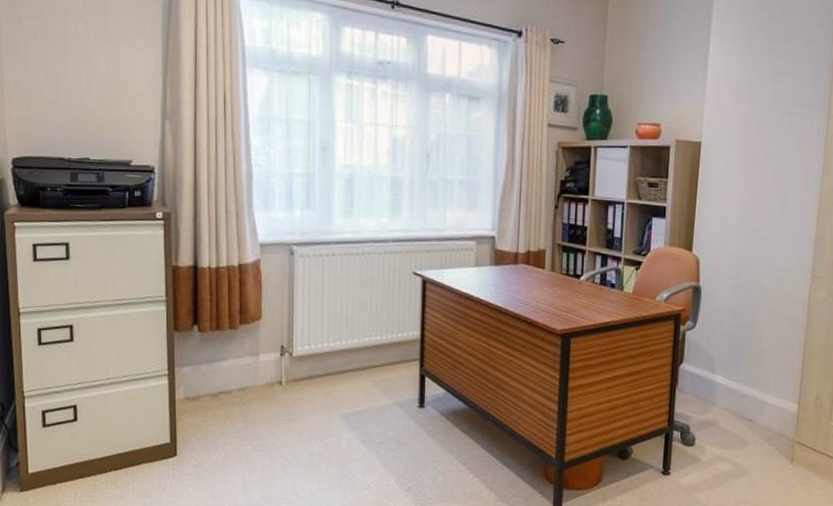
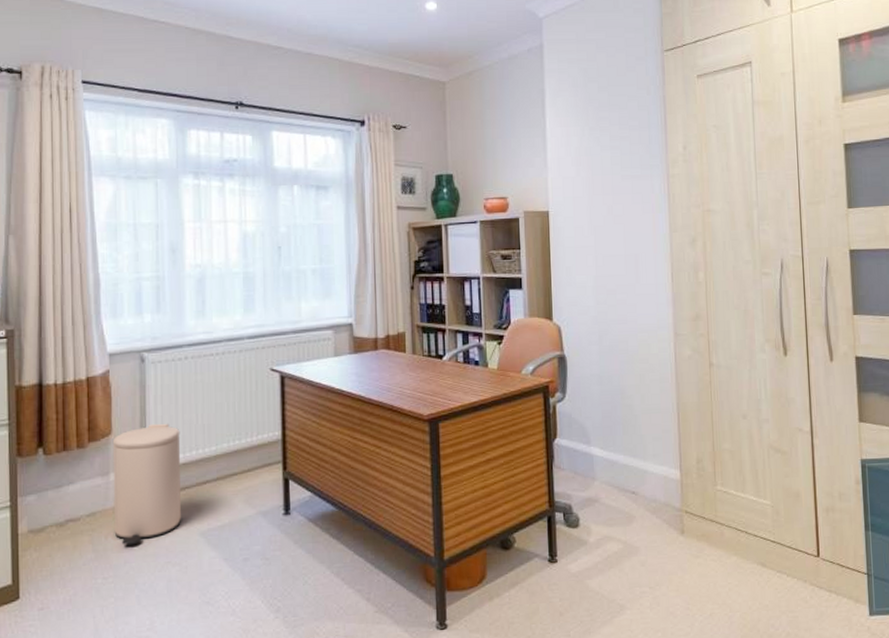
pedal bin: none [262,313,325,420] -> present [112,423,181,545]

